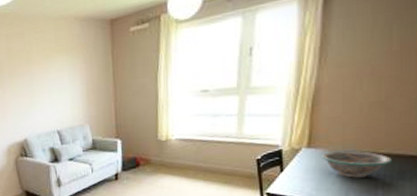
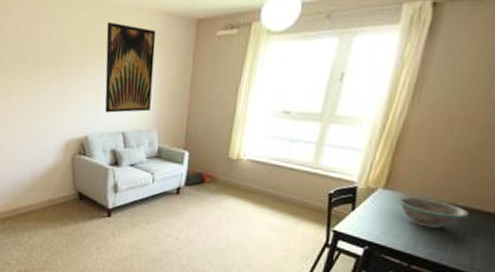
wall art: none [30,33,80,115] -> present [105,21,156,113]

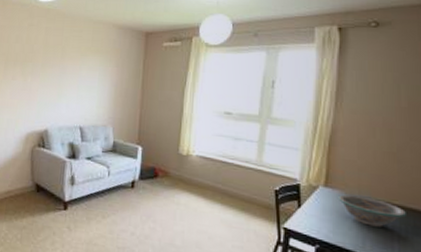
wall art: present [105,21,156,113] -> none [64,31,111,109]

